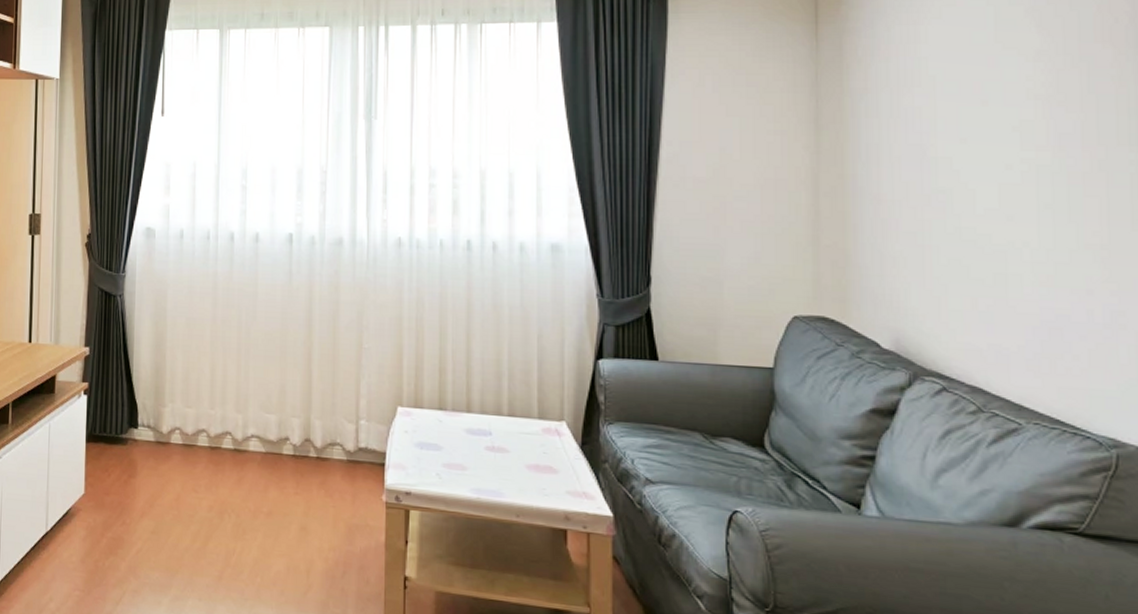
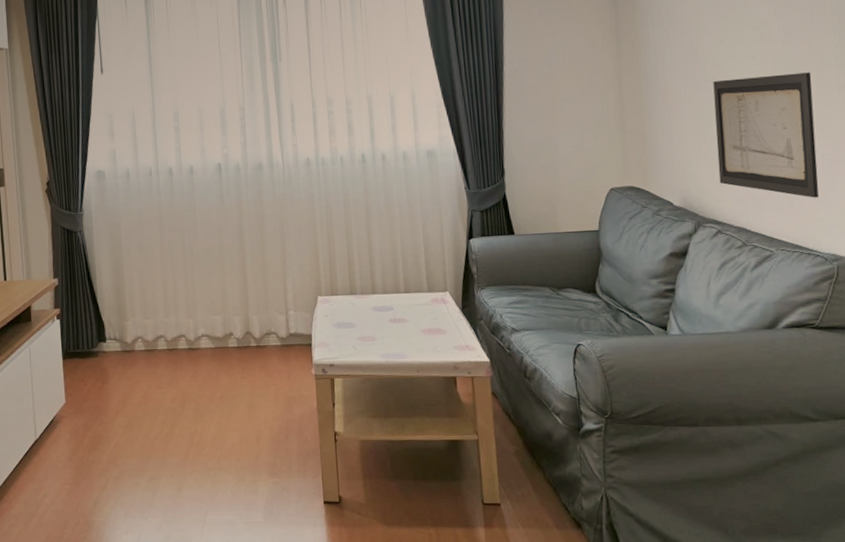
wall art: none [947,191,1095,360] -> present [713,72,819,198]

